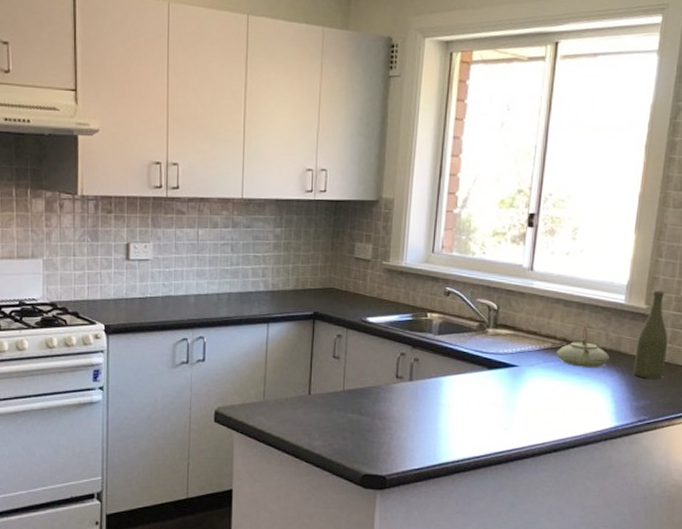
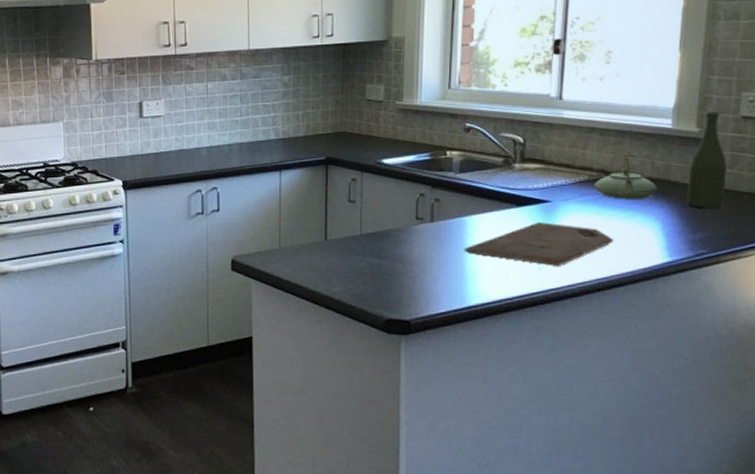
cutting board: none [438,385,571,428] -> present [463,222,614,267]

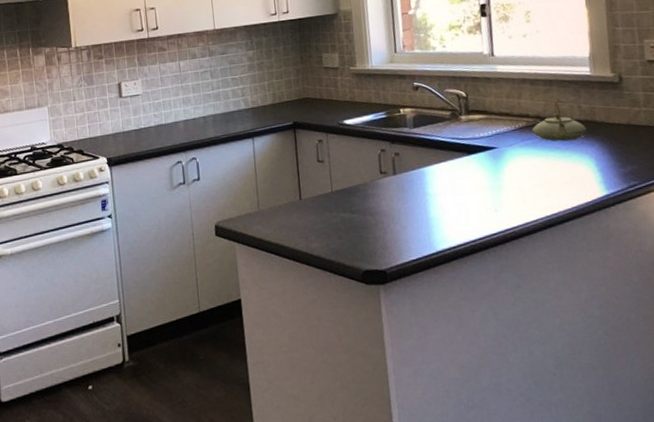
cutting board: present [463,222,614,267] -> none [426,167,557,208]
bottle: present [687,111,727,208] -> none [610,58,645,144]

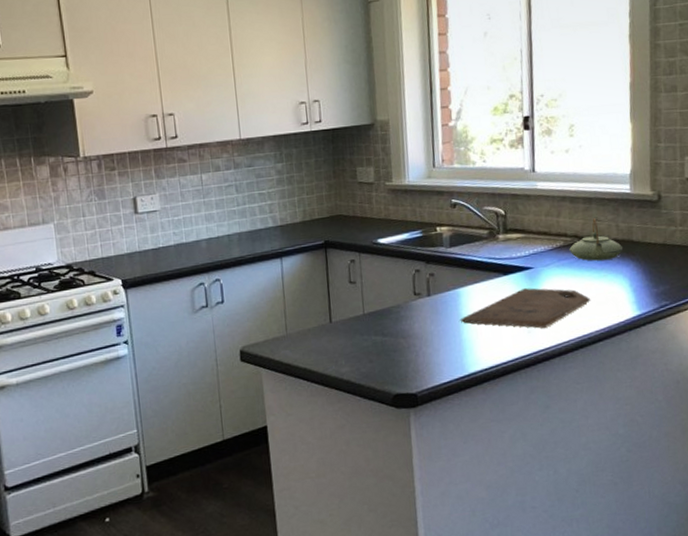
cutting board: none [426,167,557,208] -> present [460,288,591,329]

